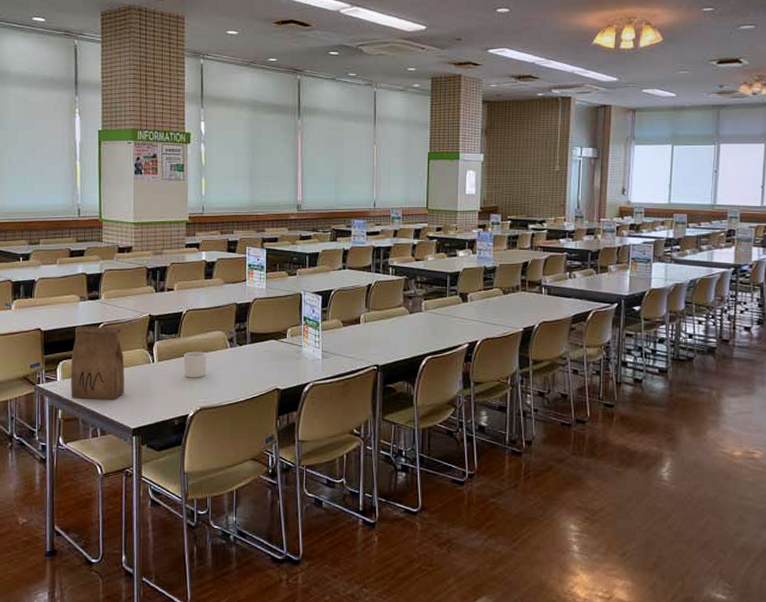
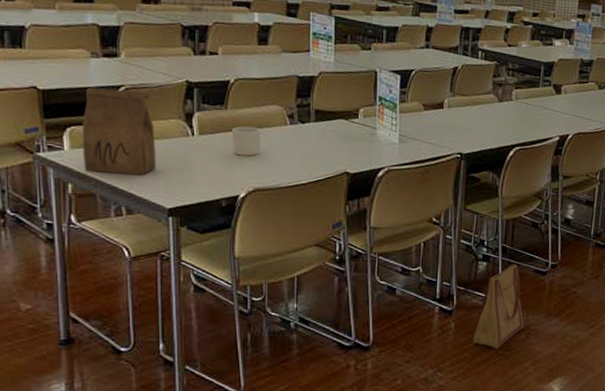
shopping bag: none [396,474,445,564] -> present [473,264,524,349]

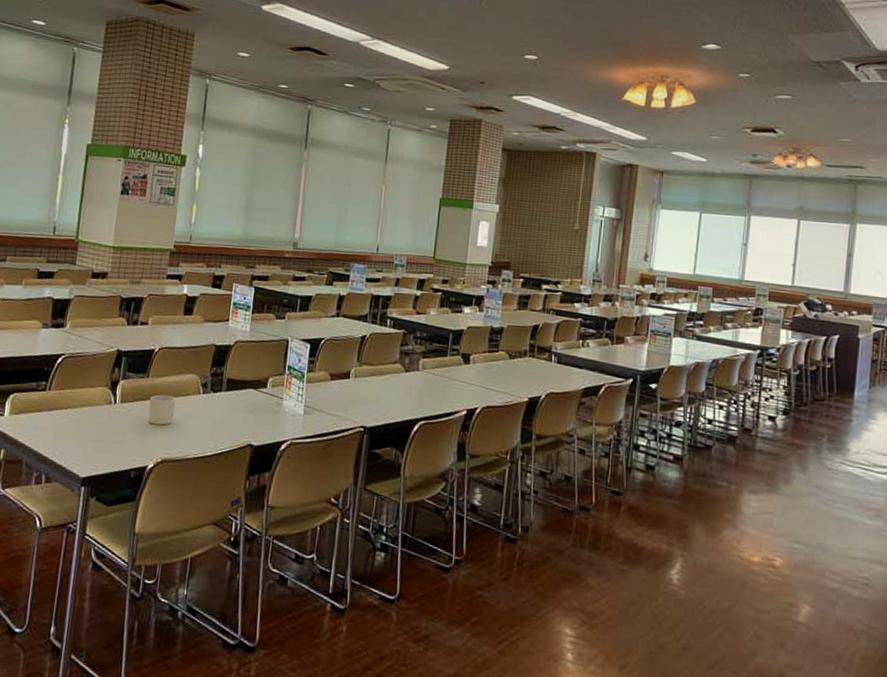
paper bag: present [82,87,156,176] -> none [17,355,84,443]
shopping bag: present [473,264,524,349] -> none [365,556,423,662]

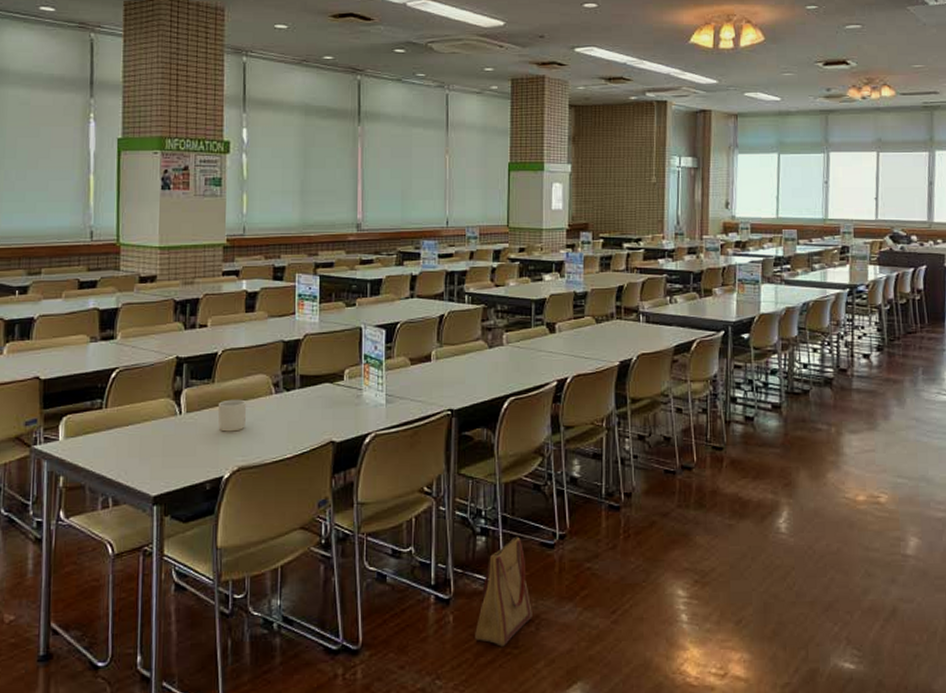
shopping bag: none [365,556,423,662] -> present [475,536,532,647]

